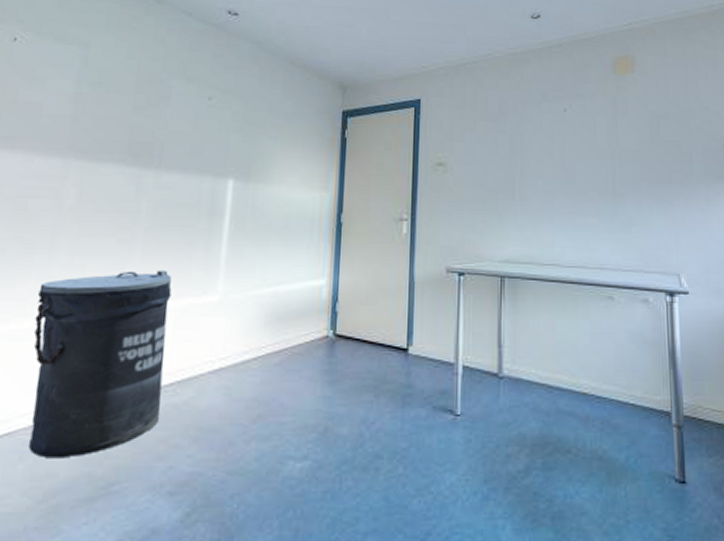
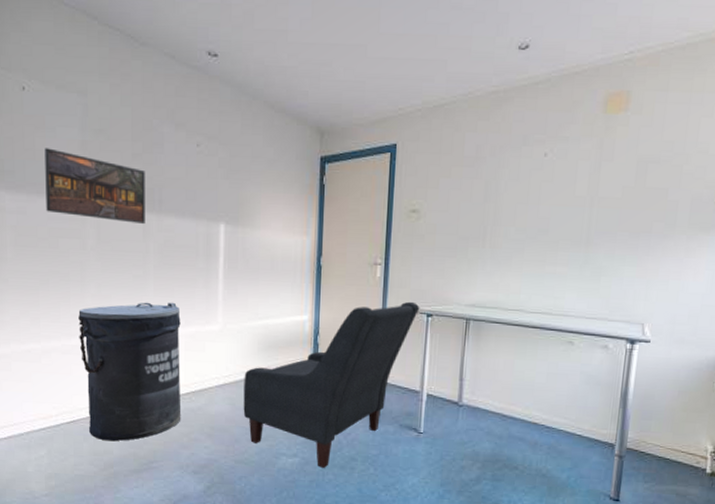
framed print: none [18,100,146,182] -> present [45,148,145,225]
chair: none [241,259,451,472] -> present [243,301,420,468]

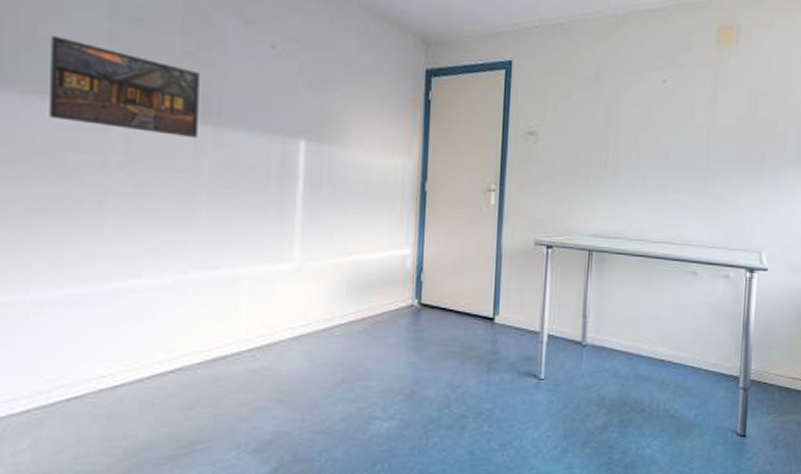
trash can: present [78,302,182,442] -> none [91,235,243,420]
chair: present [243,301,420,468] -> none [325,231,539,430]

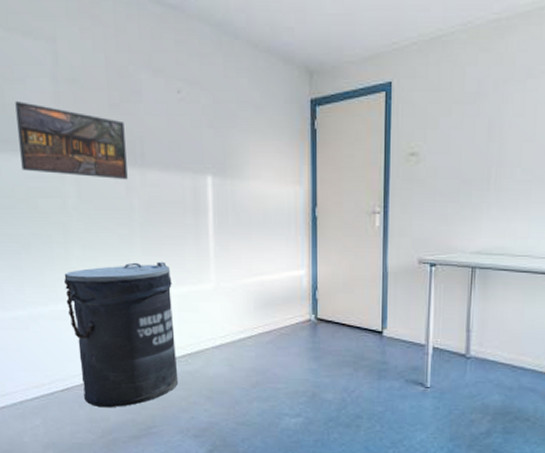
trash can: none [91,235,243,420] -> present [64,261,179,408]

